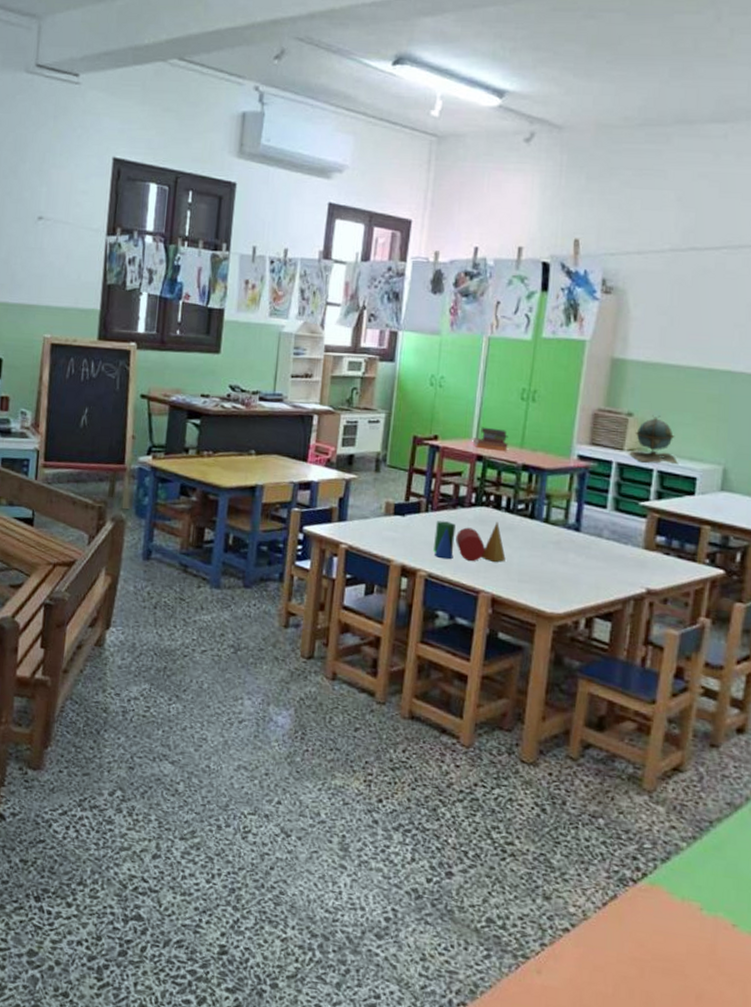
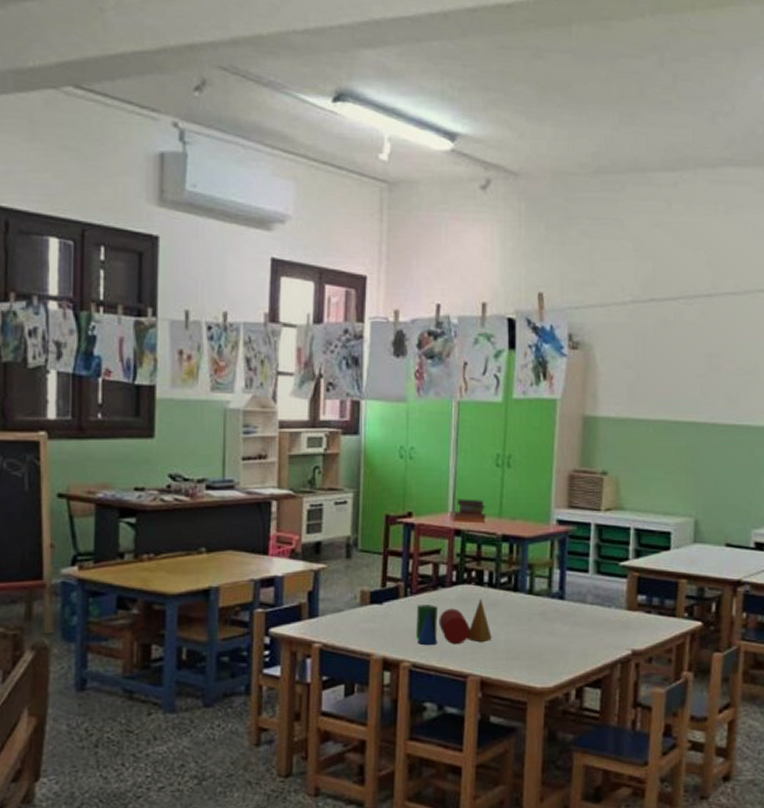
globe: present [628,415,679,464] -> none [605,472,654,521]

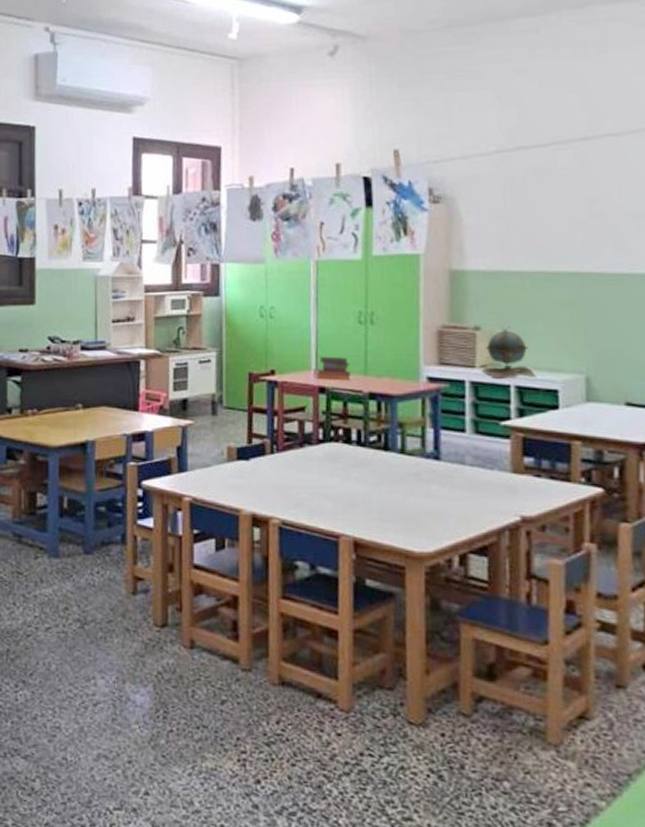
toy blocks: present [416,599,492,645] -> none [283,458,364,502]
globe: none [605,472,654,521] -> present [480,327,537,379]

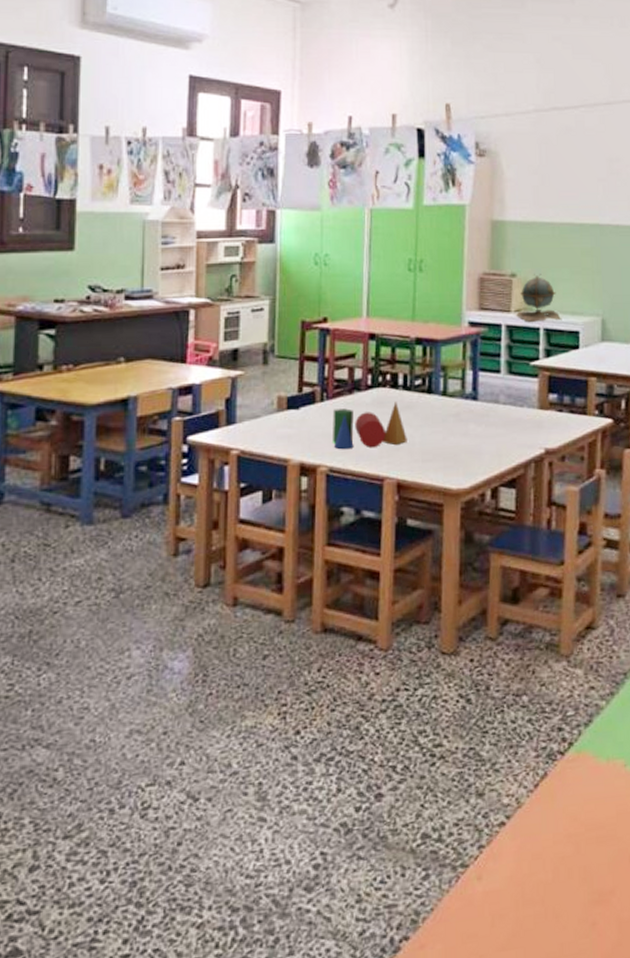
toy blocks: none [283,458,364,502] -> present [333,402,407,449]
books: present [313,356,351,381] -> none [364,303,400,327]

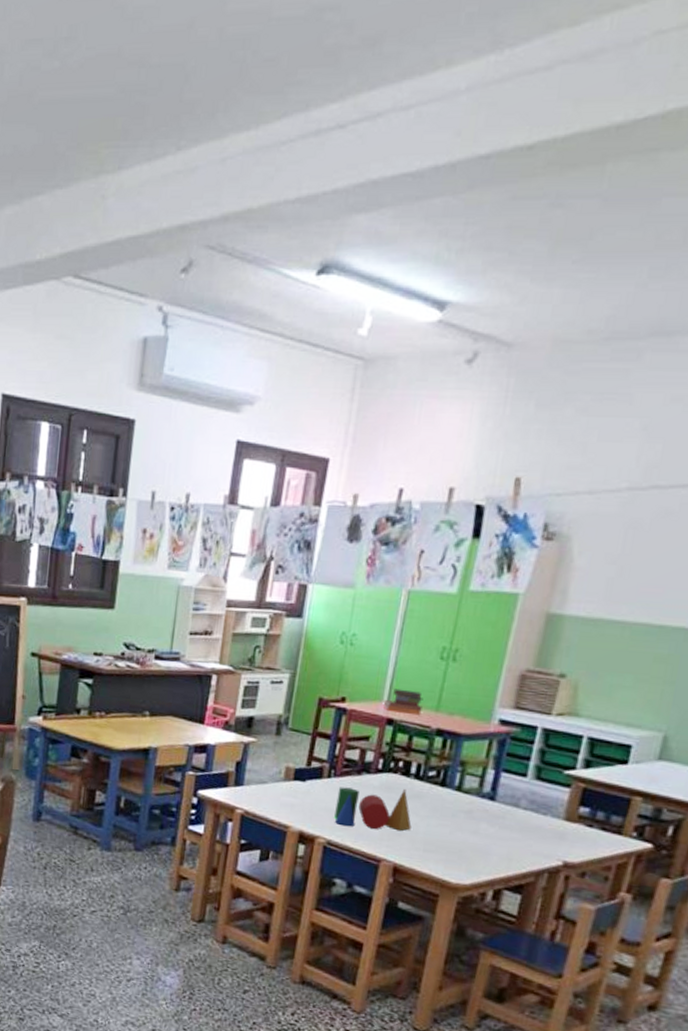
books: none [364,303,400,327] -> present [383,688,424,716]
globe: present [515,274,562,322] -> none [556,677,613,730]

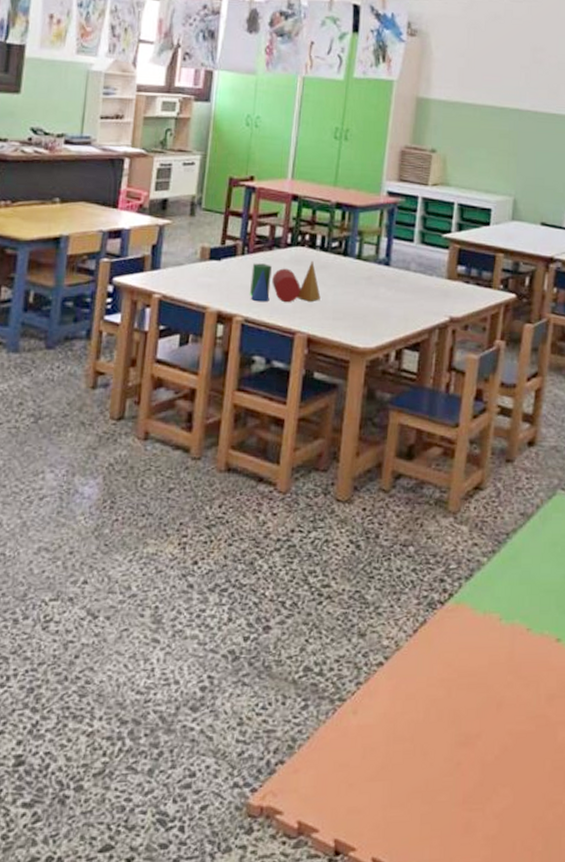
books: present [383,688,424,716] -> none [289,166,323,191]

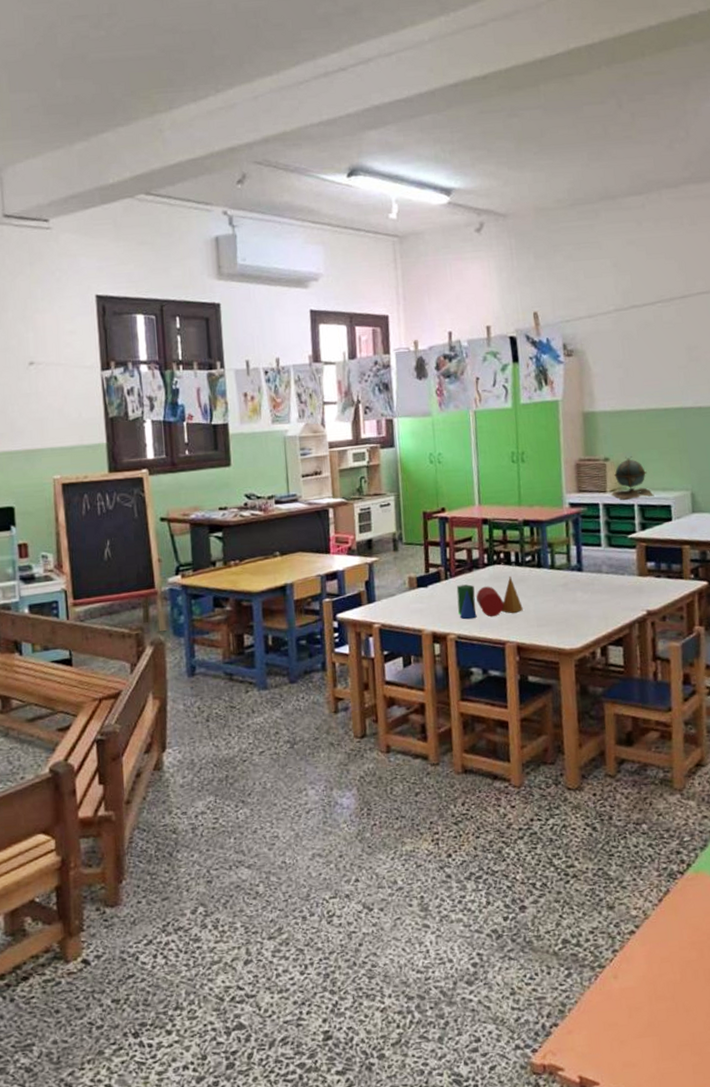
globe: none [432,151,476,197] -> present [611,456,654,500]

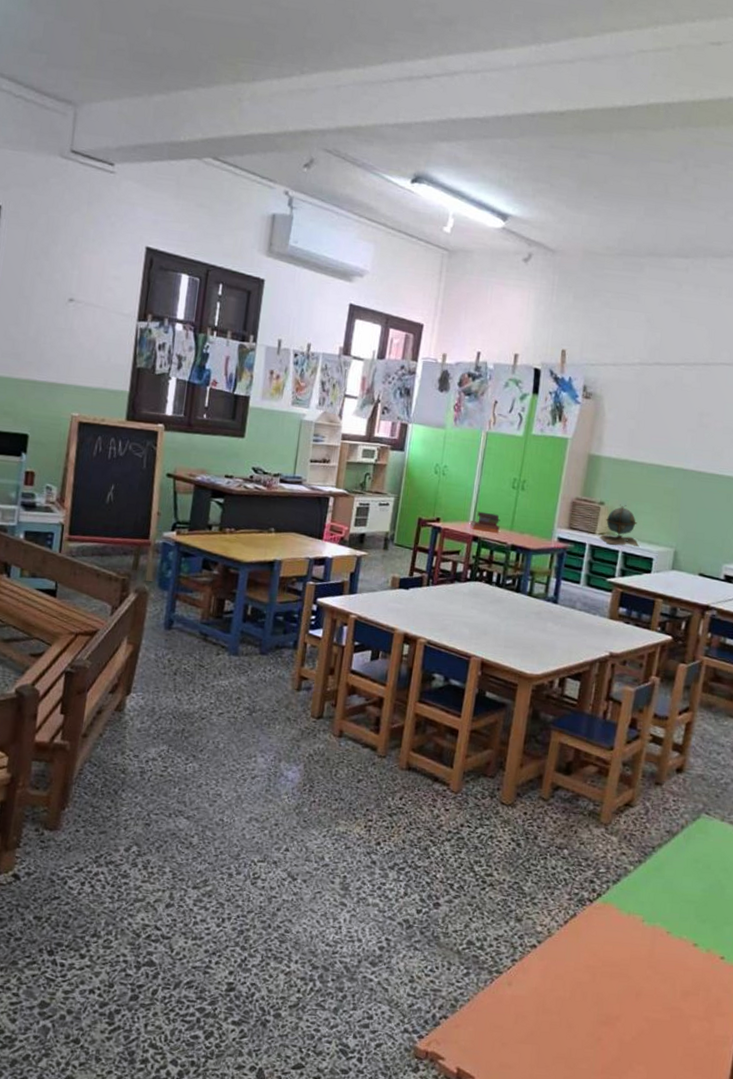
toy blocks: present [456,577,523,619] -> none [433,594,495,630]
books: none [477,492,508,513] -> present [470,511,501,534]

